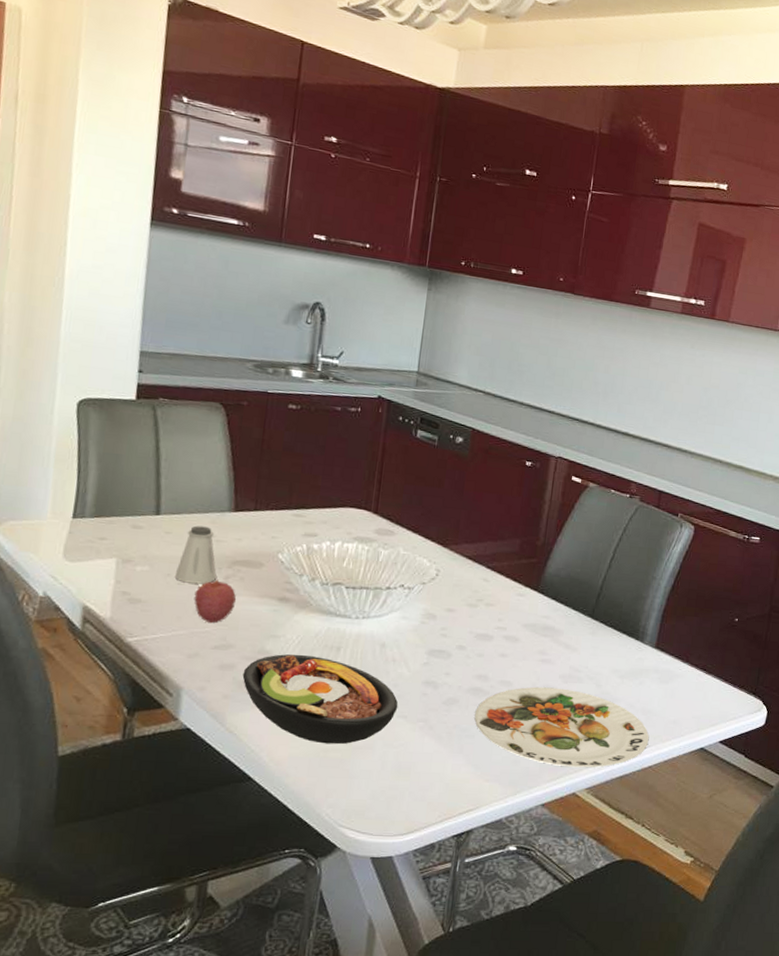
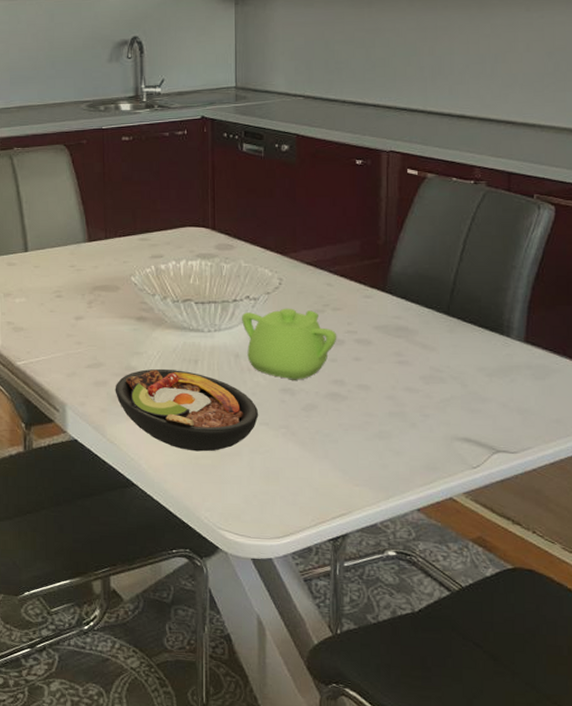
saltshaker: present [174,525,217,584] -> none [47,258,81,310]
fruit: present [194,579,237,624] -> none [65,304,101,345]
teapot: none [393,599,487,673] -> present [242,308,337,380]
plate: present [474,687,650,768] -> none [336,389,530,472]

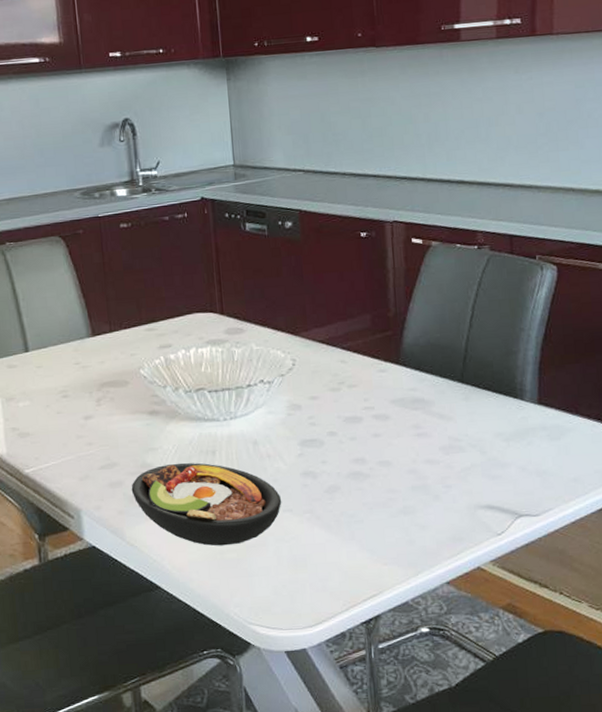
teapot: present [242,308,337,380] -> none [257,388,355,463]

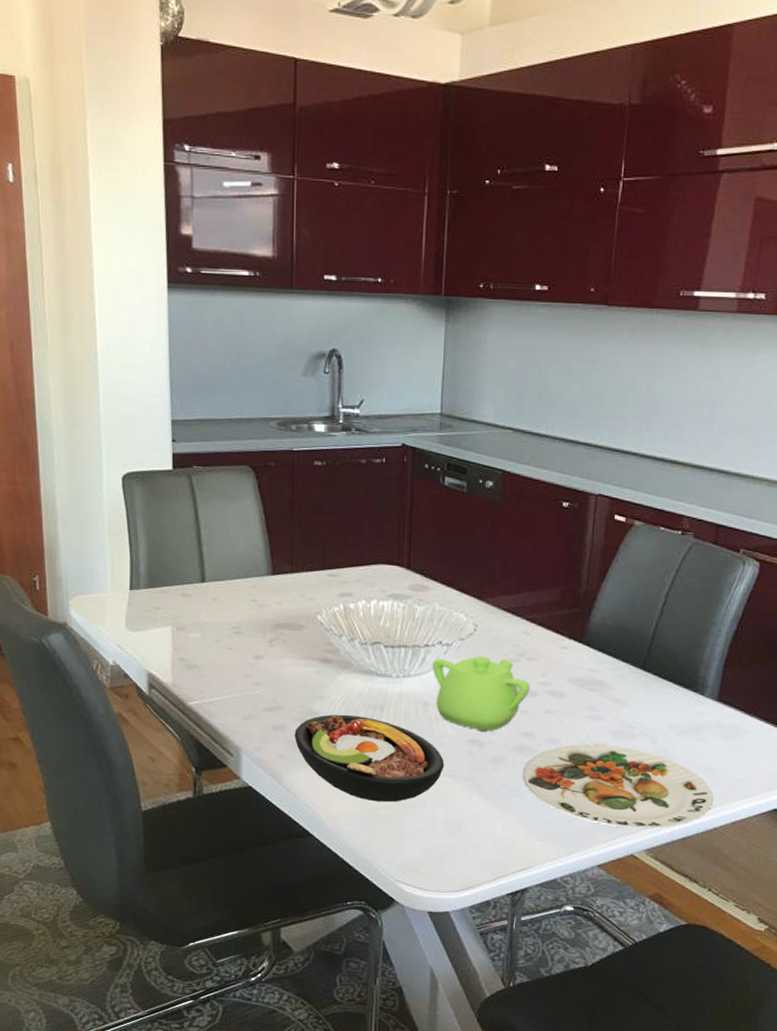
teapot: none [257,388,355,463] -> present [433,655,531,731]
plate: none [359,460,550,541] -> present [522,744,714,829]

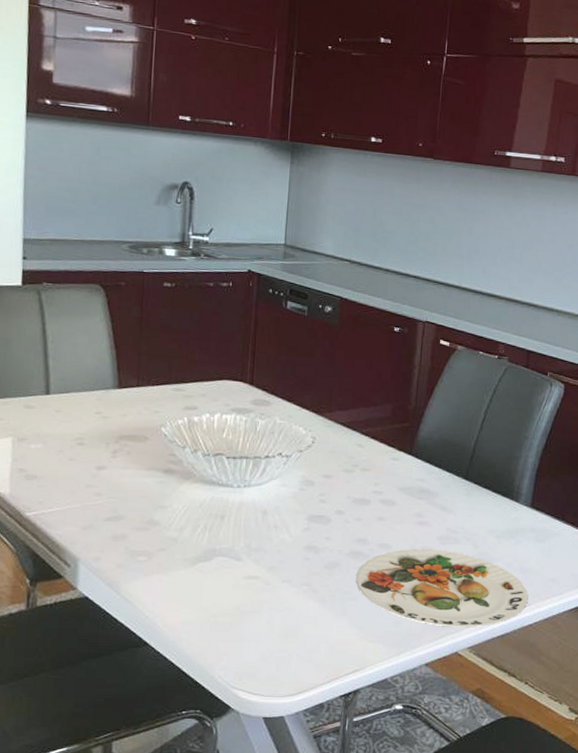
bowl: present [294,714,445,803] -> none [134,523,282,609]
teapot: present [433,655,531,731] -> none [272,466,364,538]

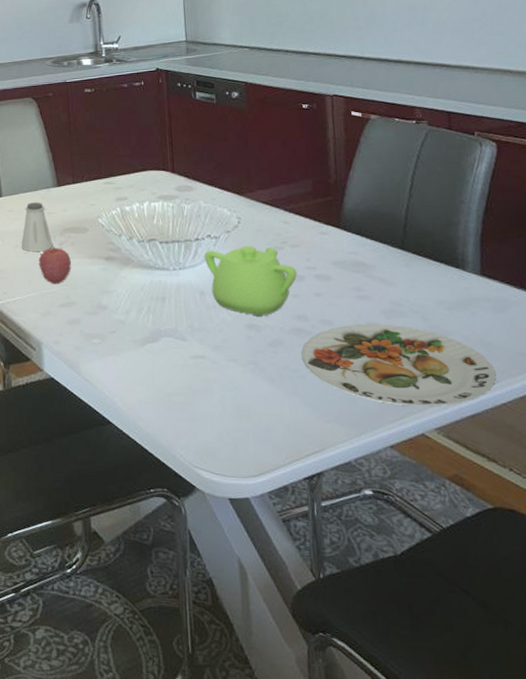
saltshaker: none [66,403,105,459] -> present [21,202,53,252]
fruit: none [85,454,125,497] -> present [38,246,72,285]
teapot: none [272,466,364,538] -> present [205,245,297,316]

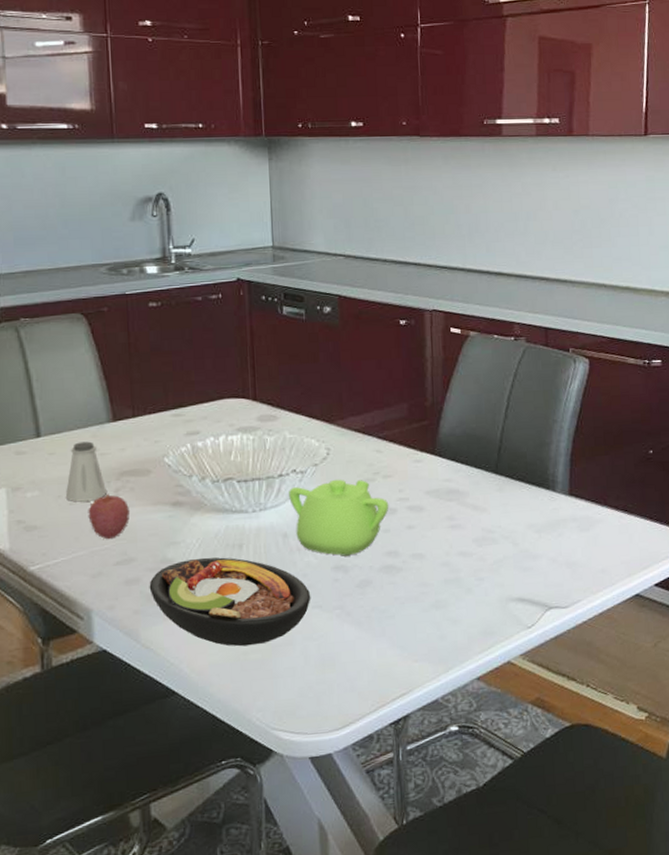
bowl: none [87,306,227,389] -> present [149,557,311,647]
plate: present [301,324,497,407] -> none [391,552,579,635]

